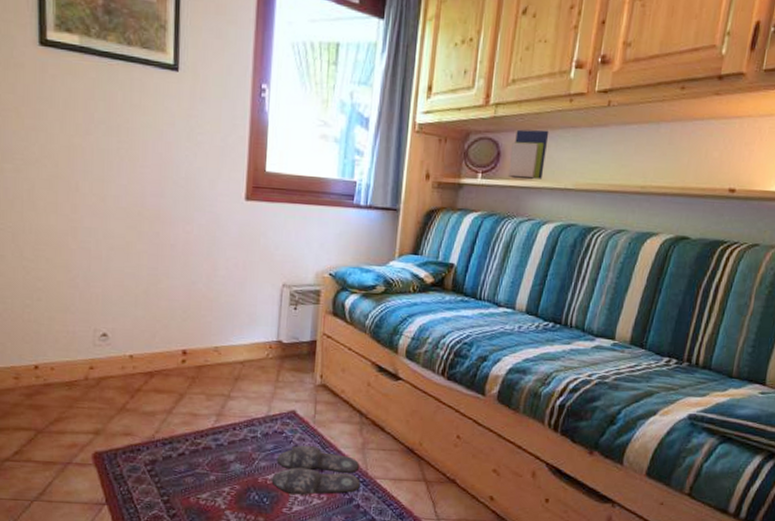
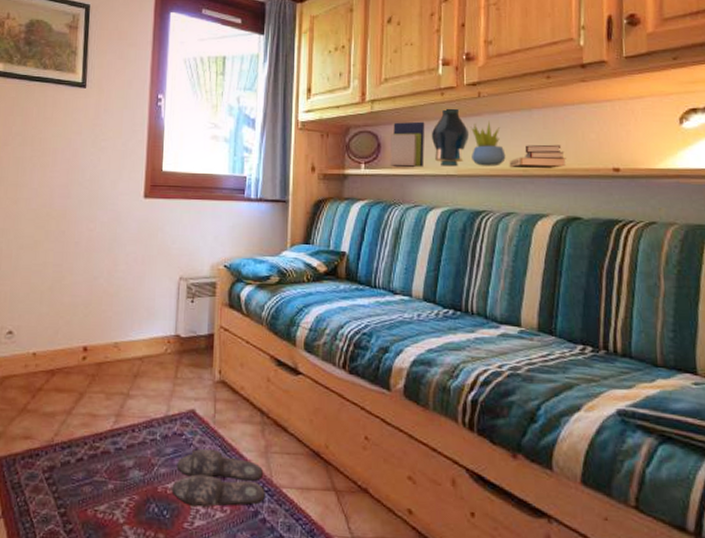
vase: none [553,116,594,181] -> present [431,108,470,167]
succulent plant: none [592,132,627,182] -> present [470,120,506,167]
books: none [628,161,686,187] -> present [509,144,567,169]

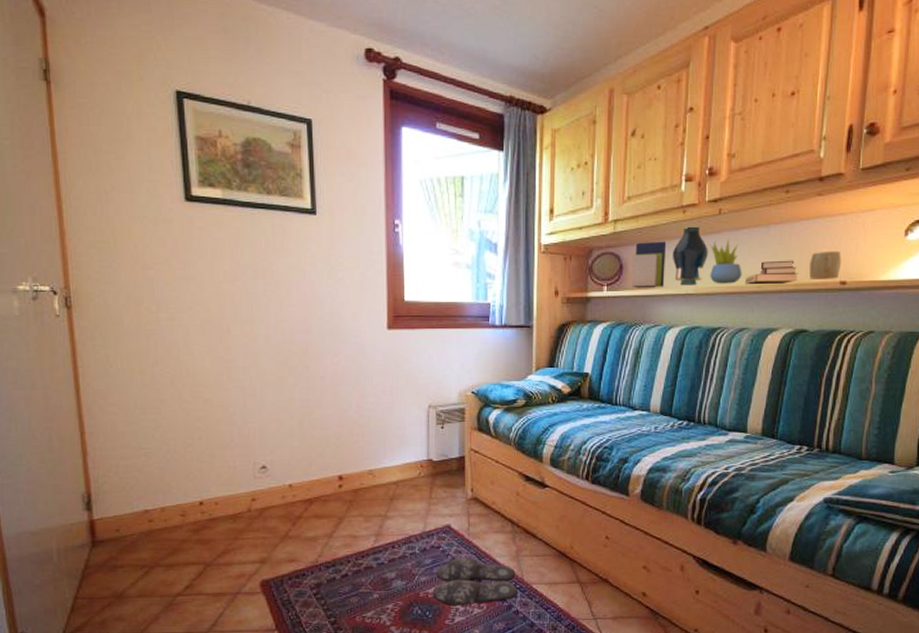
mug: none [577,136,613,166] -> present [809,250,842,279]

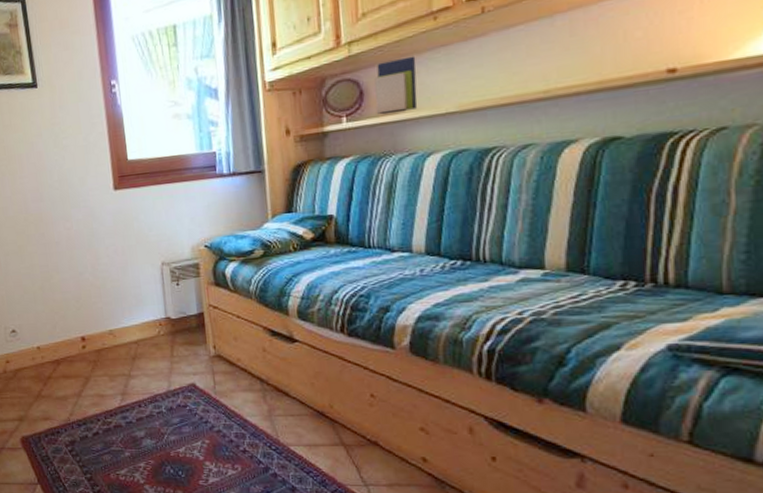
slippers: present [434,557,517,605] -> none [184,416,274,466]
vase: present [672,226,709,286] -> none [423,31,473,104]
succulent plant: present [709,238,742,284] -> none [472,39,521,97]
books: present [744,260,798,285] -> none [524,52,602,92]
mug: present [809,250,842,279] -> none [616,30,667,73]

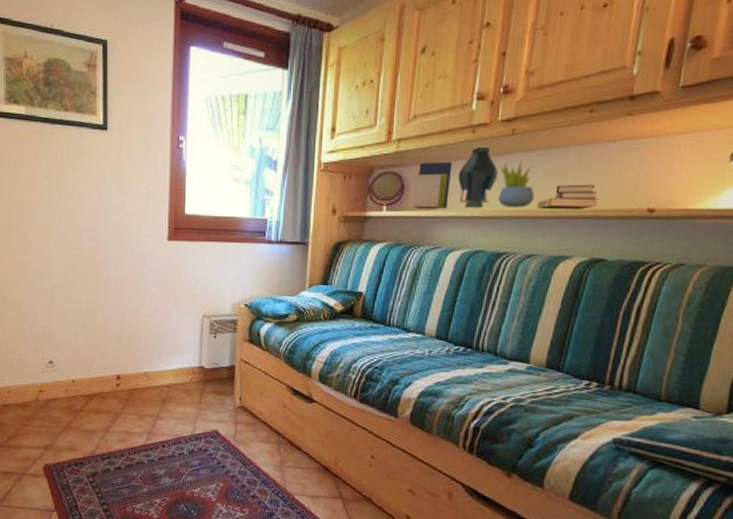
vase: none [423,31,473,104] -> present [457,146,499,208]
succulent plant: none [472,39,521,97] -> present [498,159,535,208]
books: none [524,52,602,92] -> present [536,184,599,210]

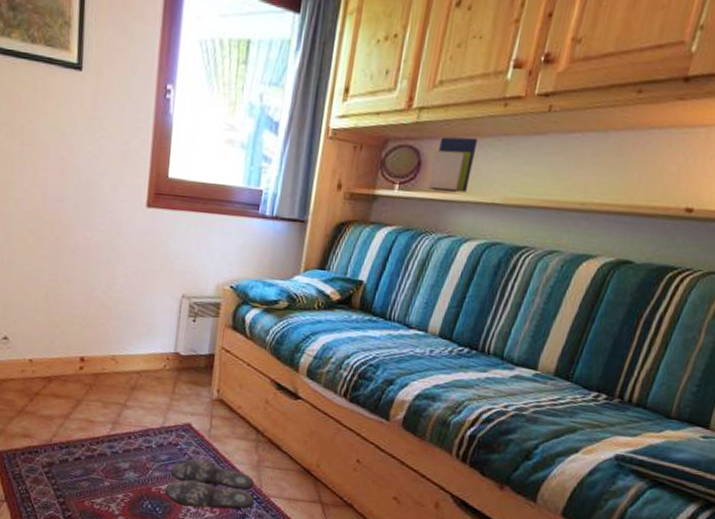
slippers: none [199,462,280,508] -> present [166,458,254,509]
vase: present [457,146,499,208] -> none [481,122,529,195]
succulent plant: present [498,159,535,208] -> none [524,141,567,197]
books: present [536,184,599,210] -> none [565,174,635,205]

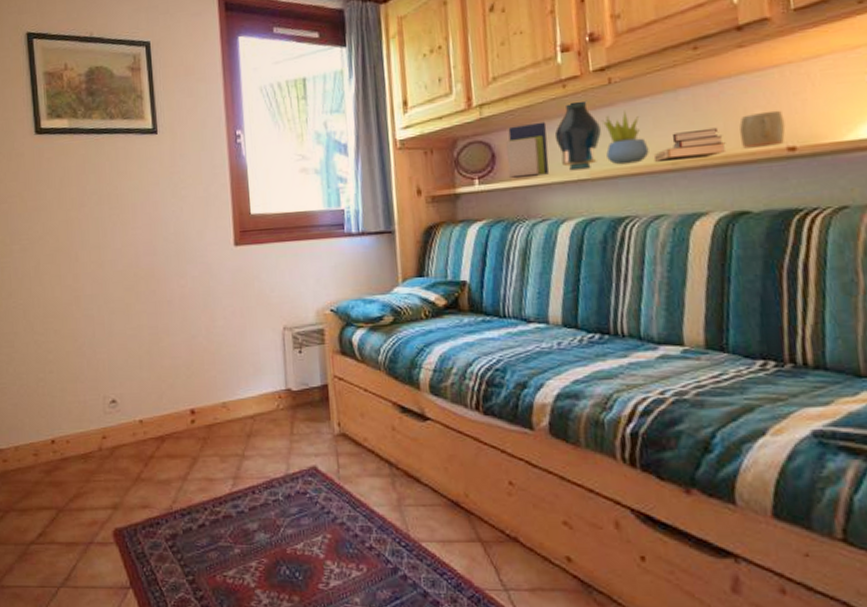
slippers: present [166,458,254,509] -> none [302,506,403,566]
vase: none [481,122,529,195] -> present [554,100,602,171]
succulent plant: none [524,141,567,197] -> present [601,110,649,165]
books: none [565,174,635,205] -> present [653,127,727,163]
mug: none [647,169,694,205] -> present [739,110,786,149]

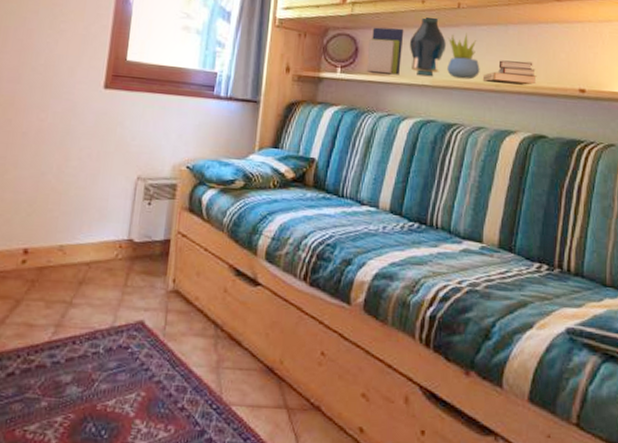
mug: present [739,110,786,149] -> none [547,56,580,86]

